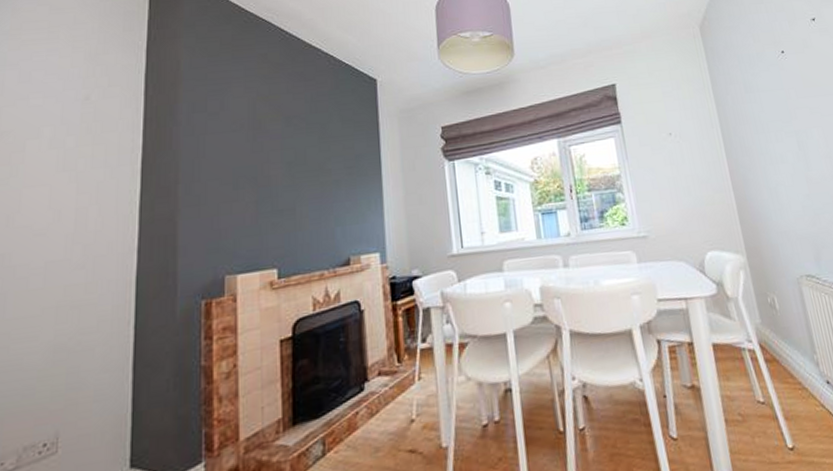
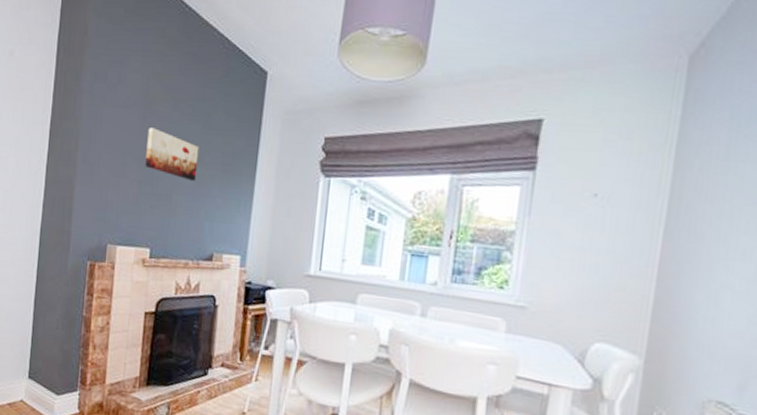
wall art: none [260,146,320,191] -> present [145,127,200,182]

